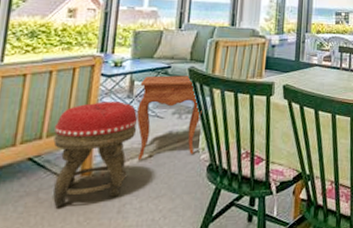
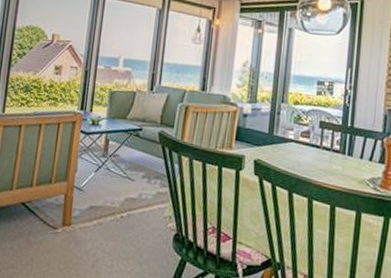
footstool: present [53,102,138,207] -> none [40,157,112,252]
side table: present [136,75,202,160] -> none [110,137,170,221]

